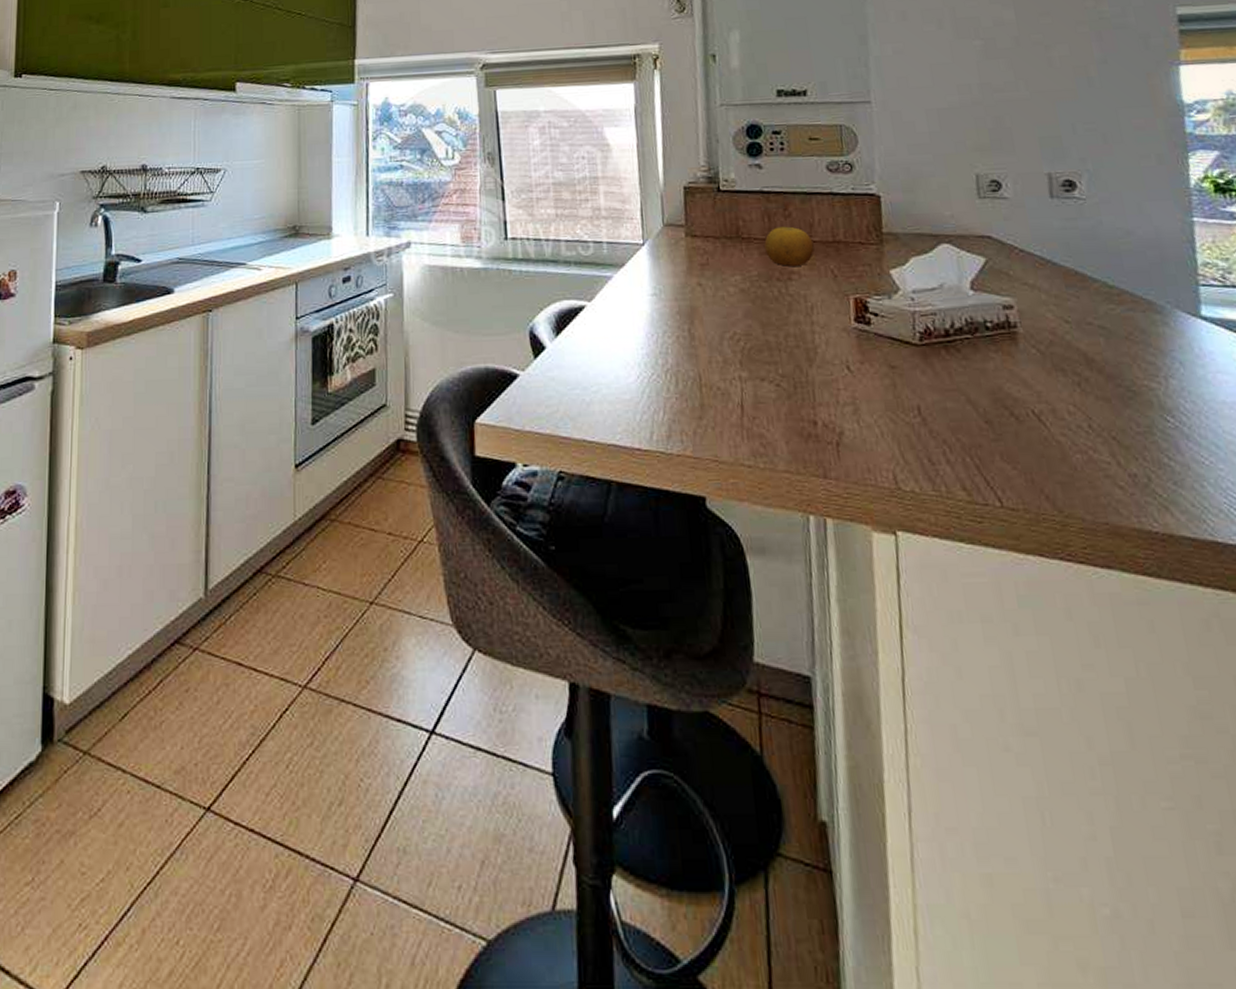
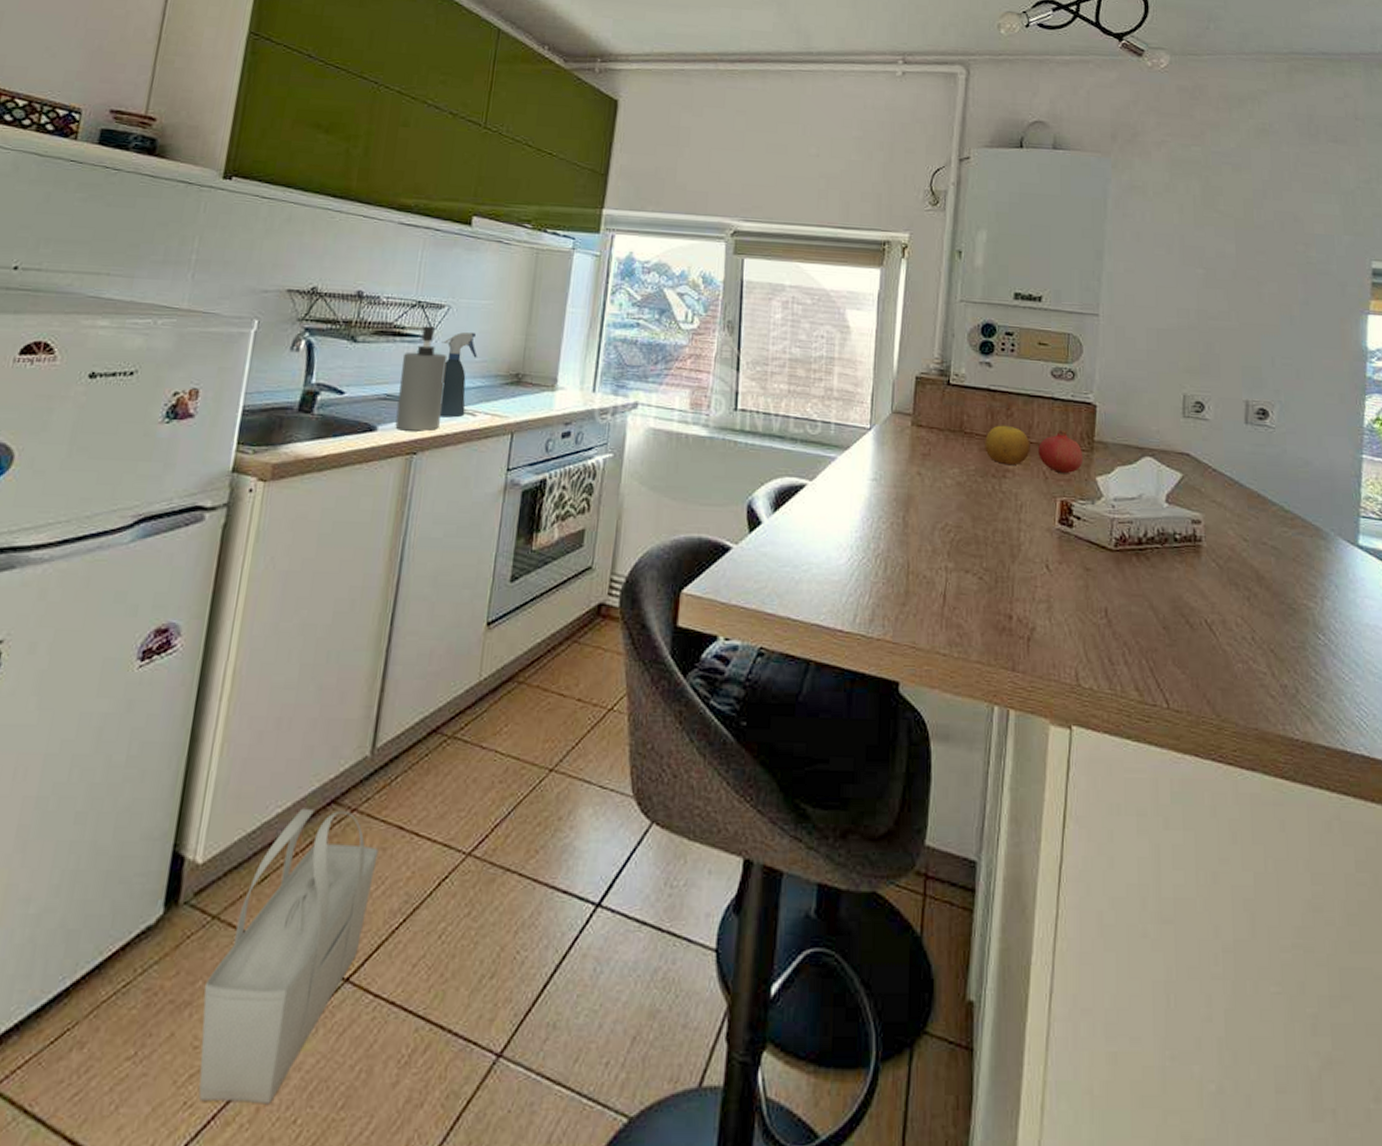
shopping bag: none [84,649,222,926] -> present [198,808,379,1104]
soap dispenser: none [185,190,229,291] -> present [395,326,447,432]
spray bottle: none [222,192,256,275] -> present [439,332,478,418]
fruit: none [822,224,874,269] -> present [1038,429,1084,473]

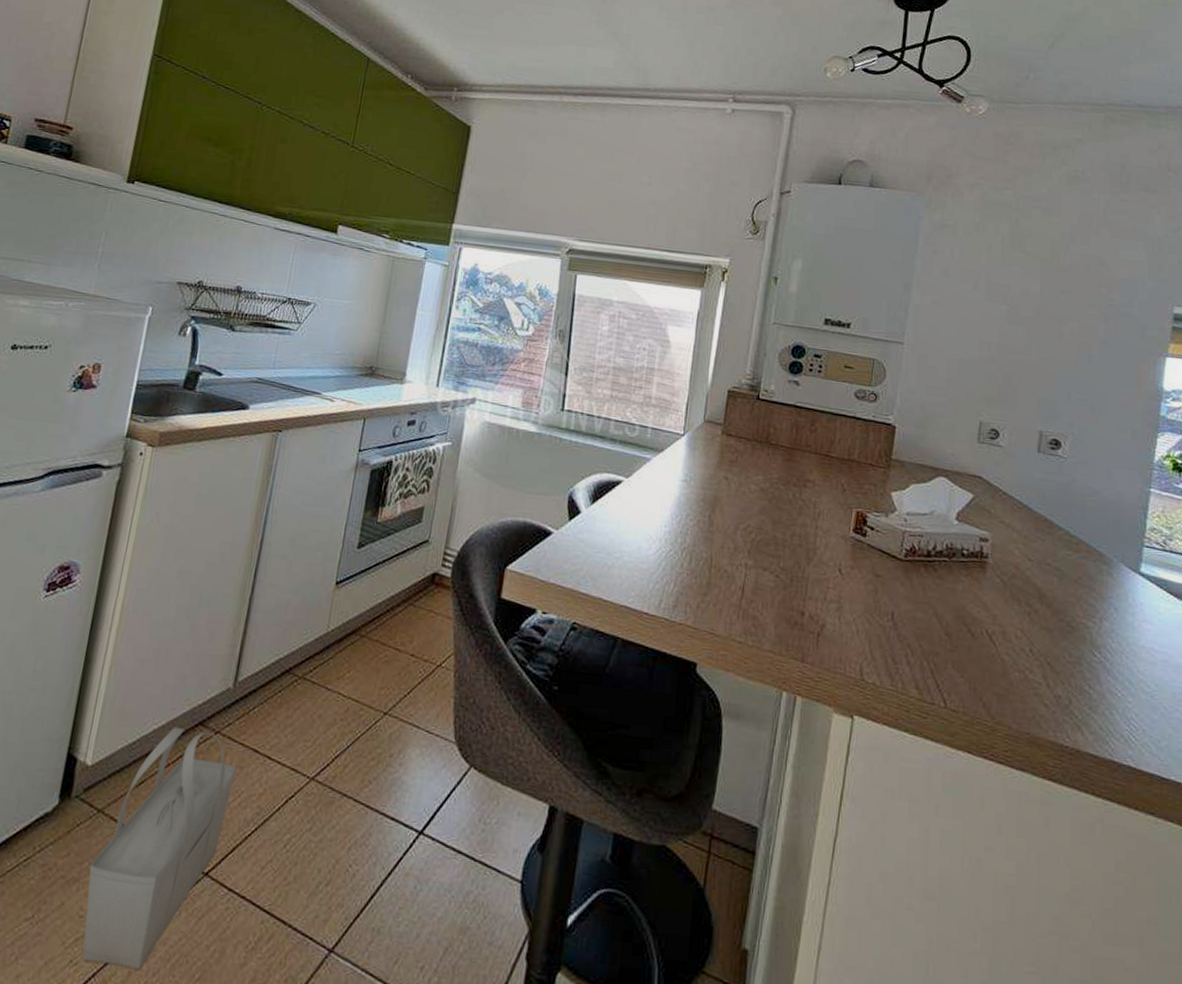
soap dispenser: present [395,326,447,432] -> none [264,320,312,413]
spray bottle: present [439,332,478,418] -> none [302,327,338,402]
fruit: present [985,425,1030,466] -> none [788,439,831,477]
fruit: present [1038,429,1084,473] -> none [838,446,880,487]

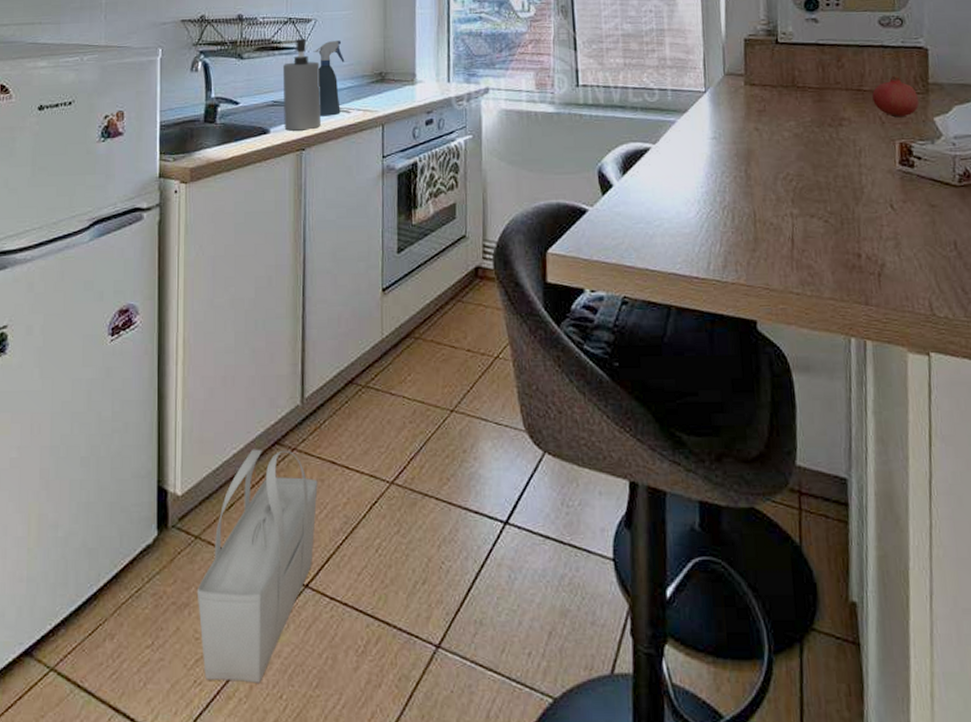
soap dispenser: none [264,320,312,413] -> present [278,39,321,131]
spray bottle: none [302,327,338,402] -> present [313,41,345,117]
fruit: none [838,446,880,487] -> present [872,75,920,116]

